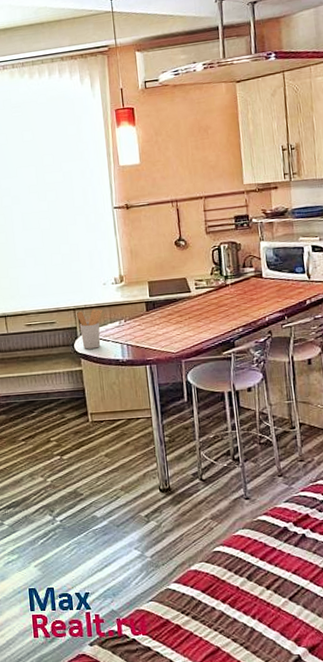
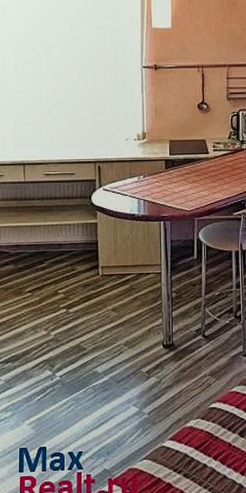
utensil holder: present [77,309,103,349] -> none [97,163,123,202]

